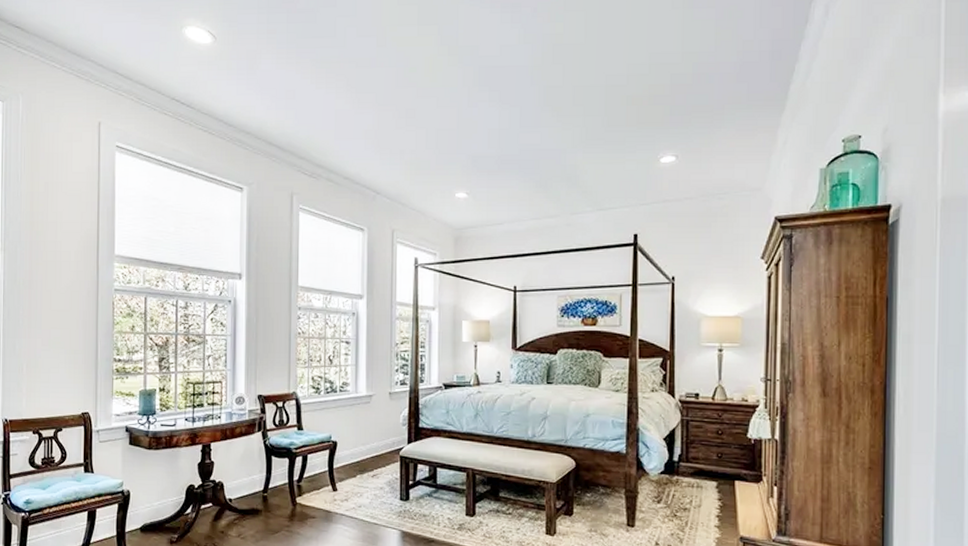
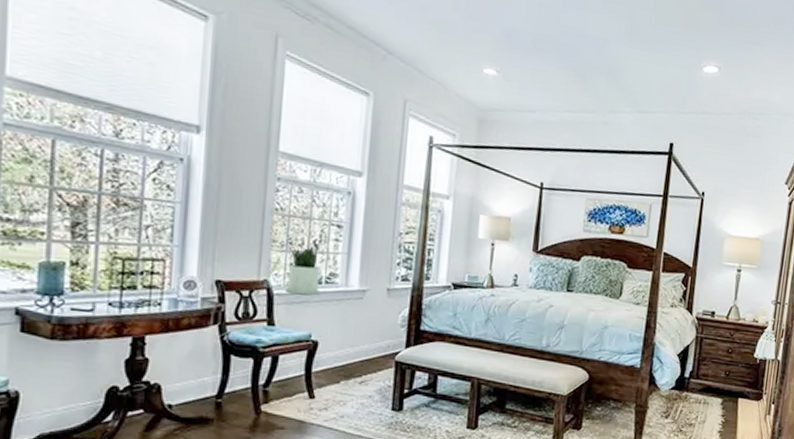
planter: none [308,362,336,403] -> present [284,247,321,296]

